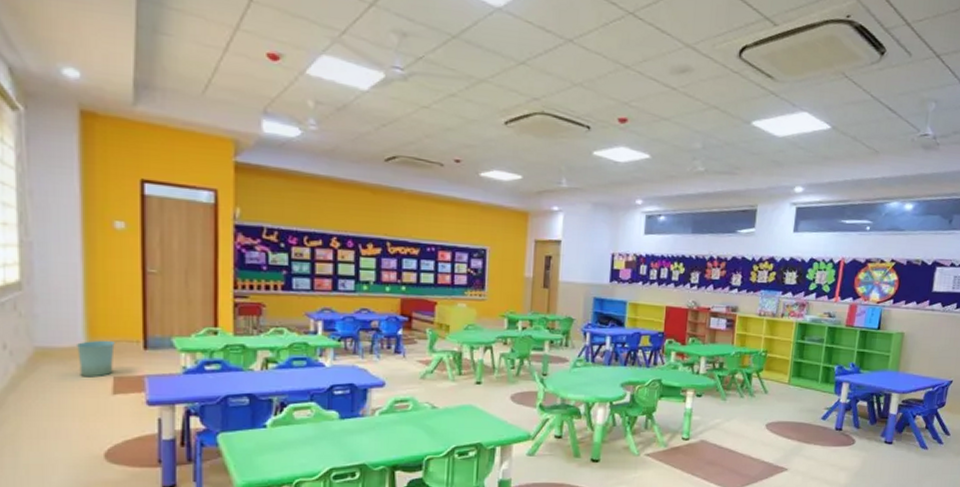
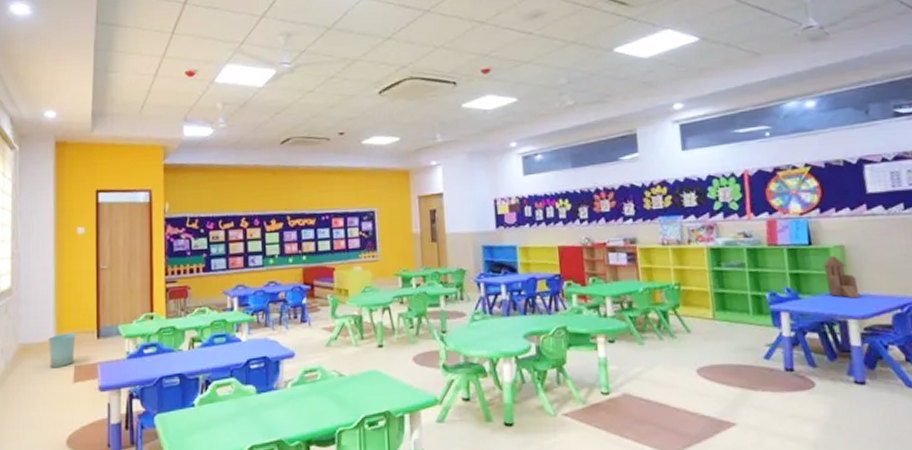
toy blocks: none [883,339,907,377] -> present [822,255,862,299]

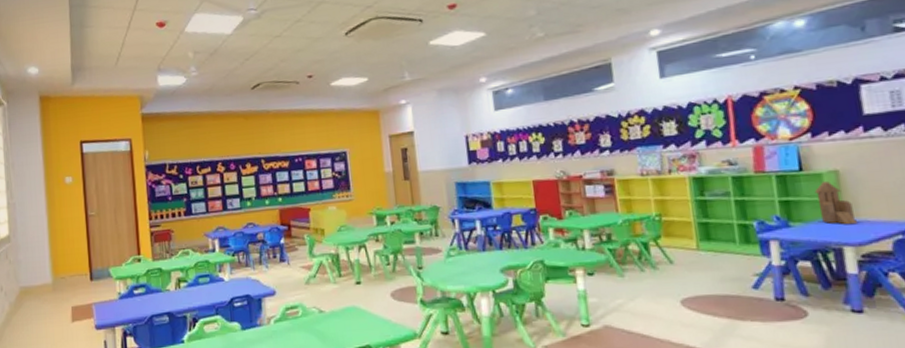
waste bin: present [47,332,76,368] -> none [45,275,71,309]

